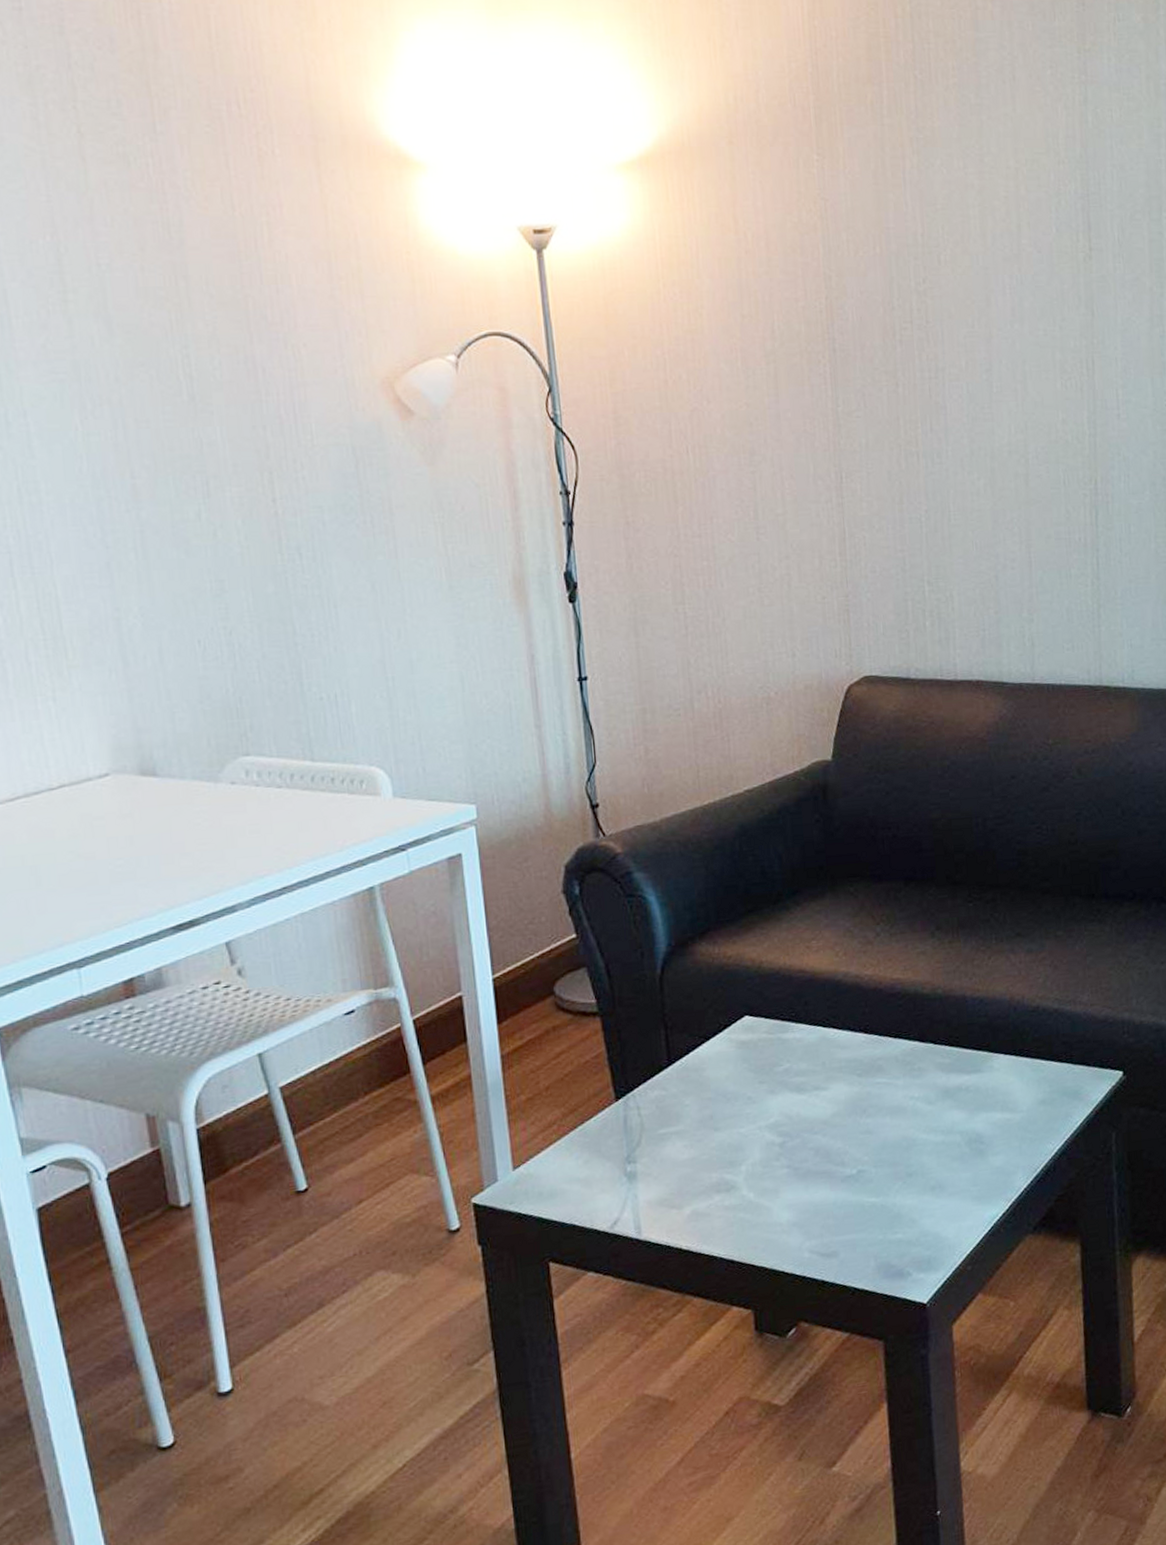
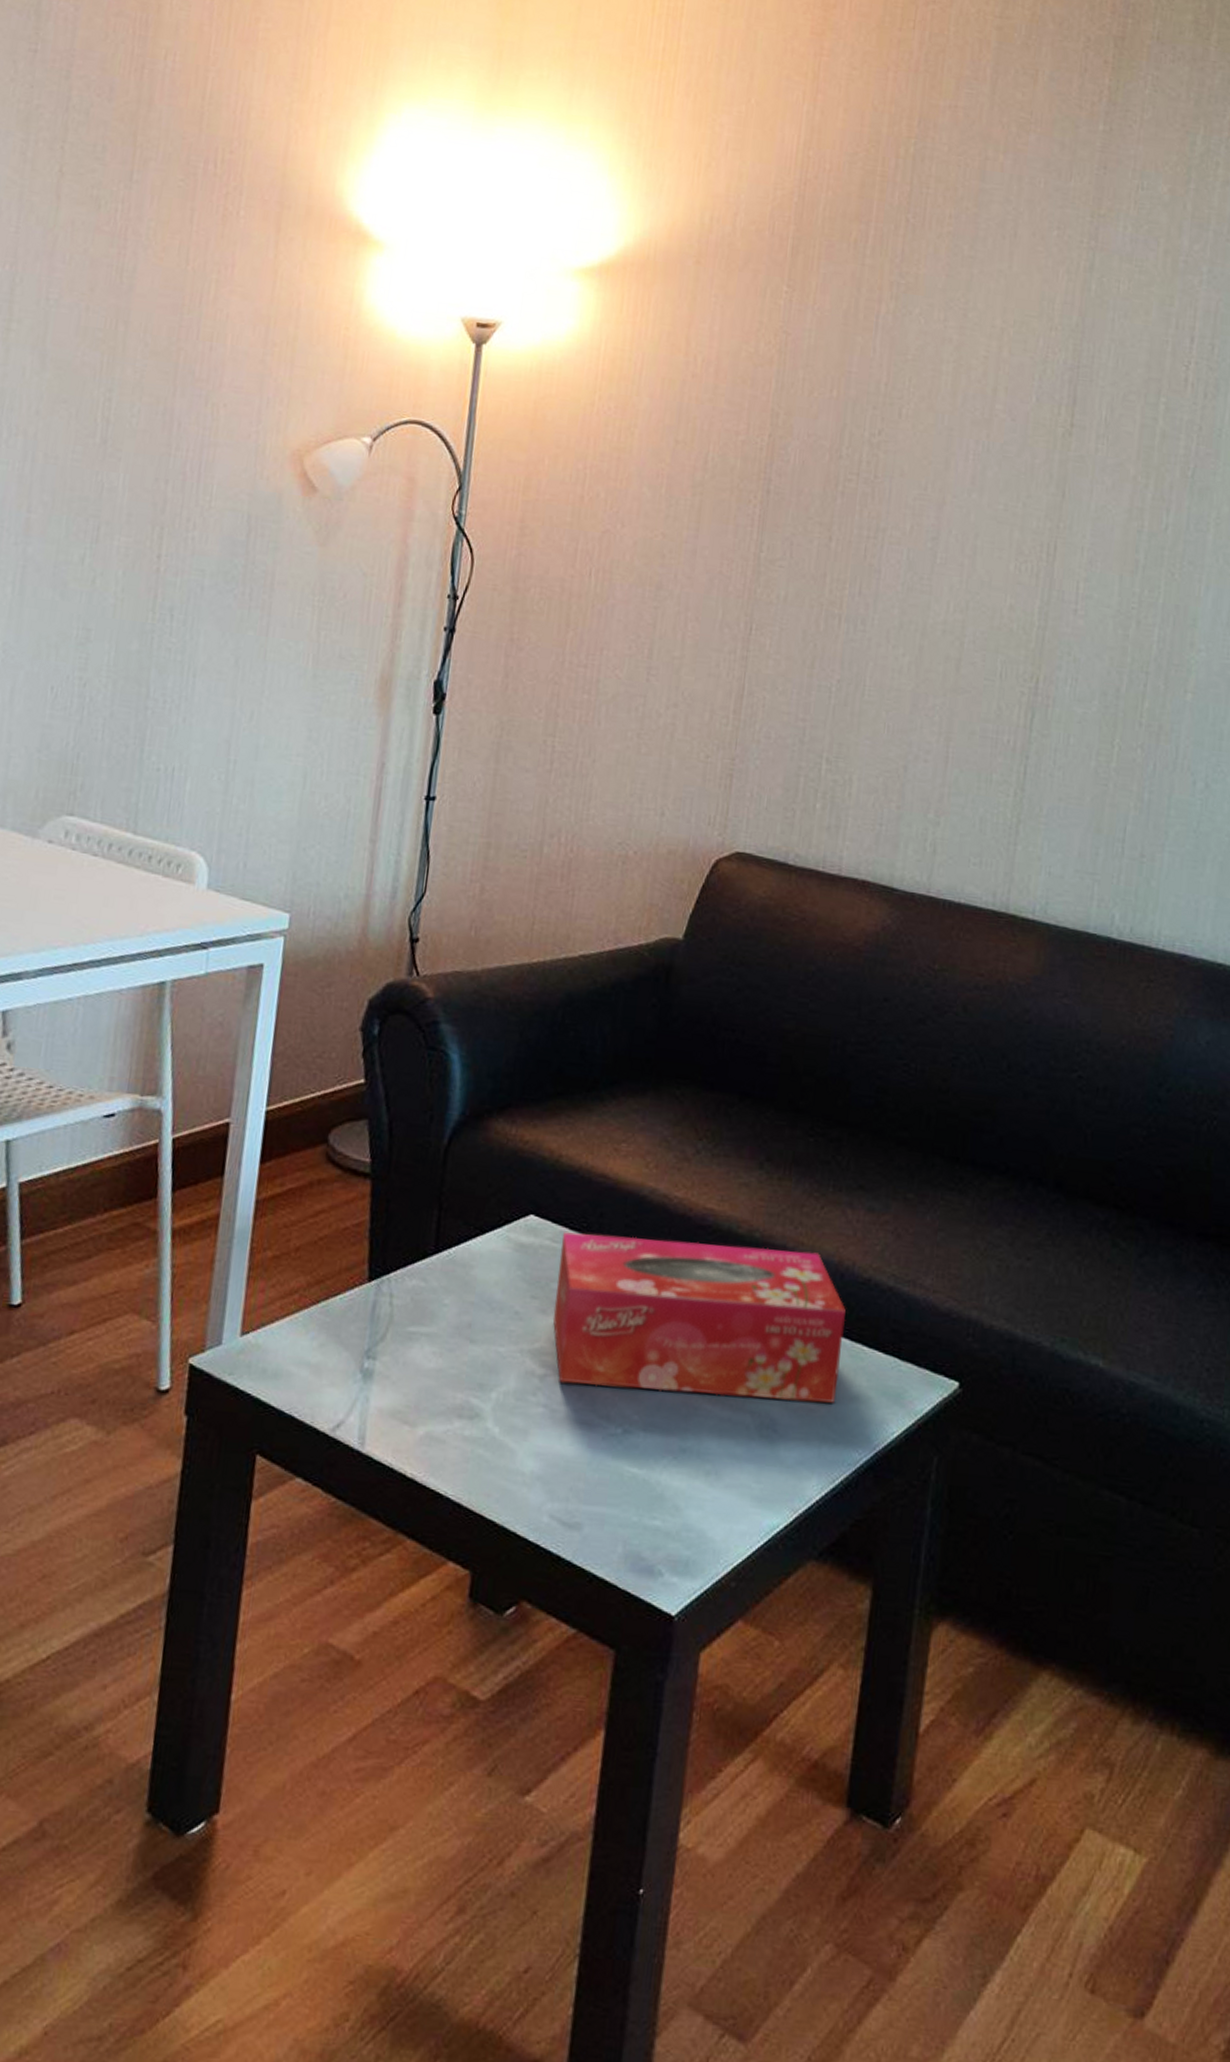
tissue box: none [775,995,1027,1145] -> present [552,1231,846,1403]

